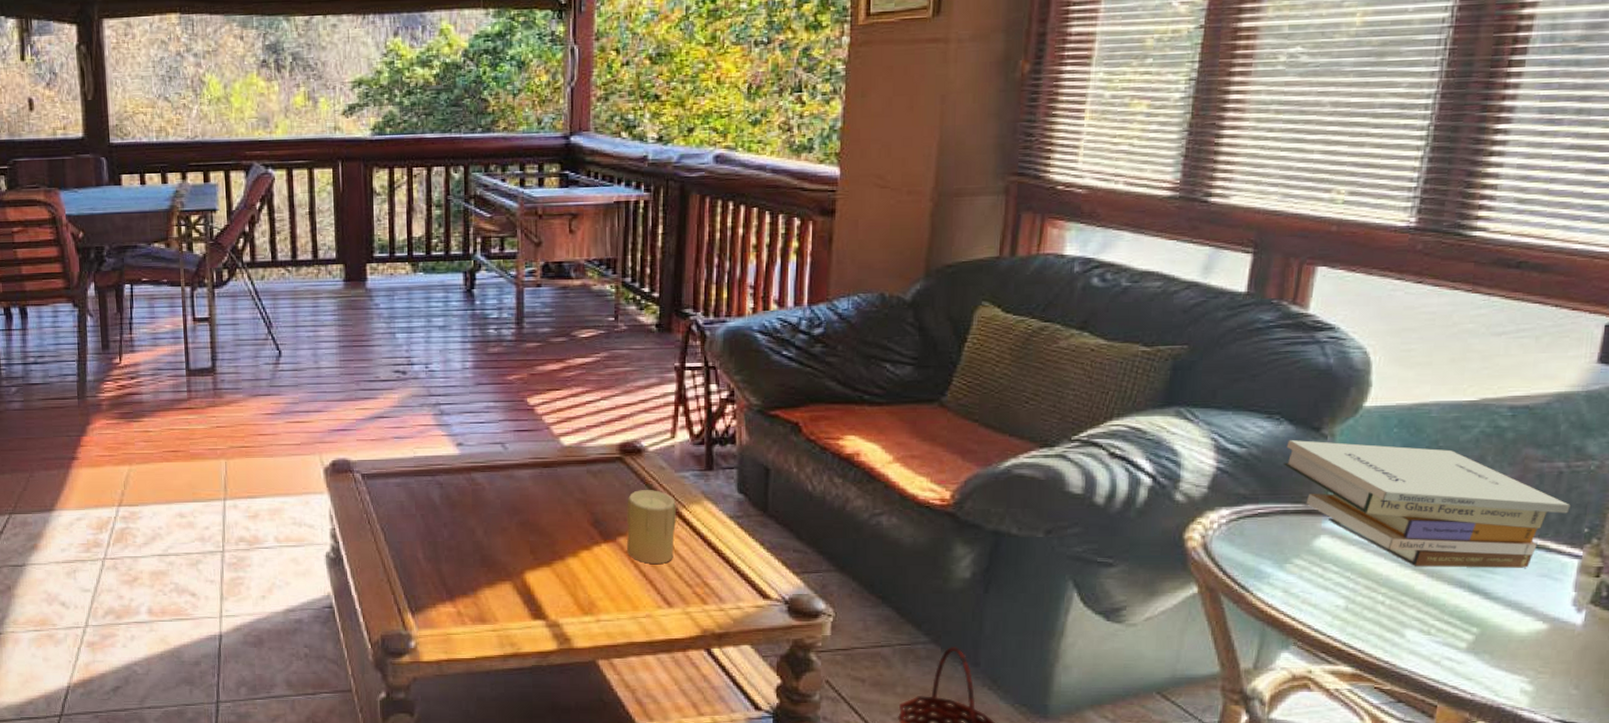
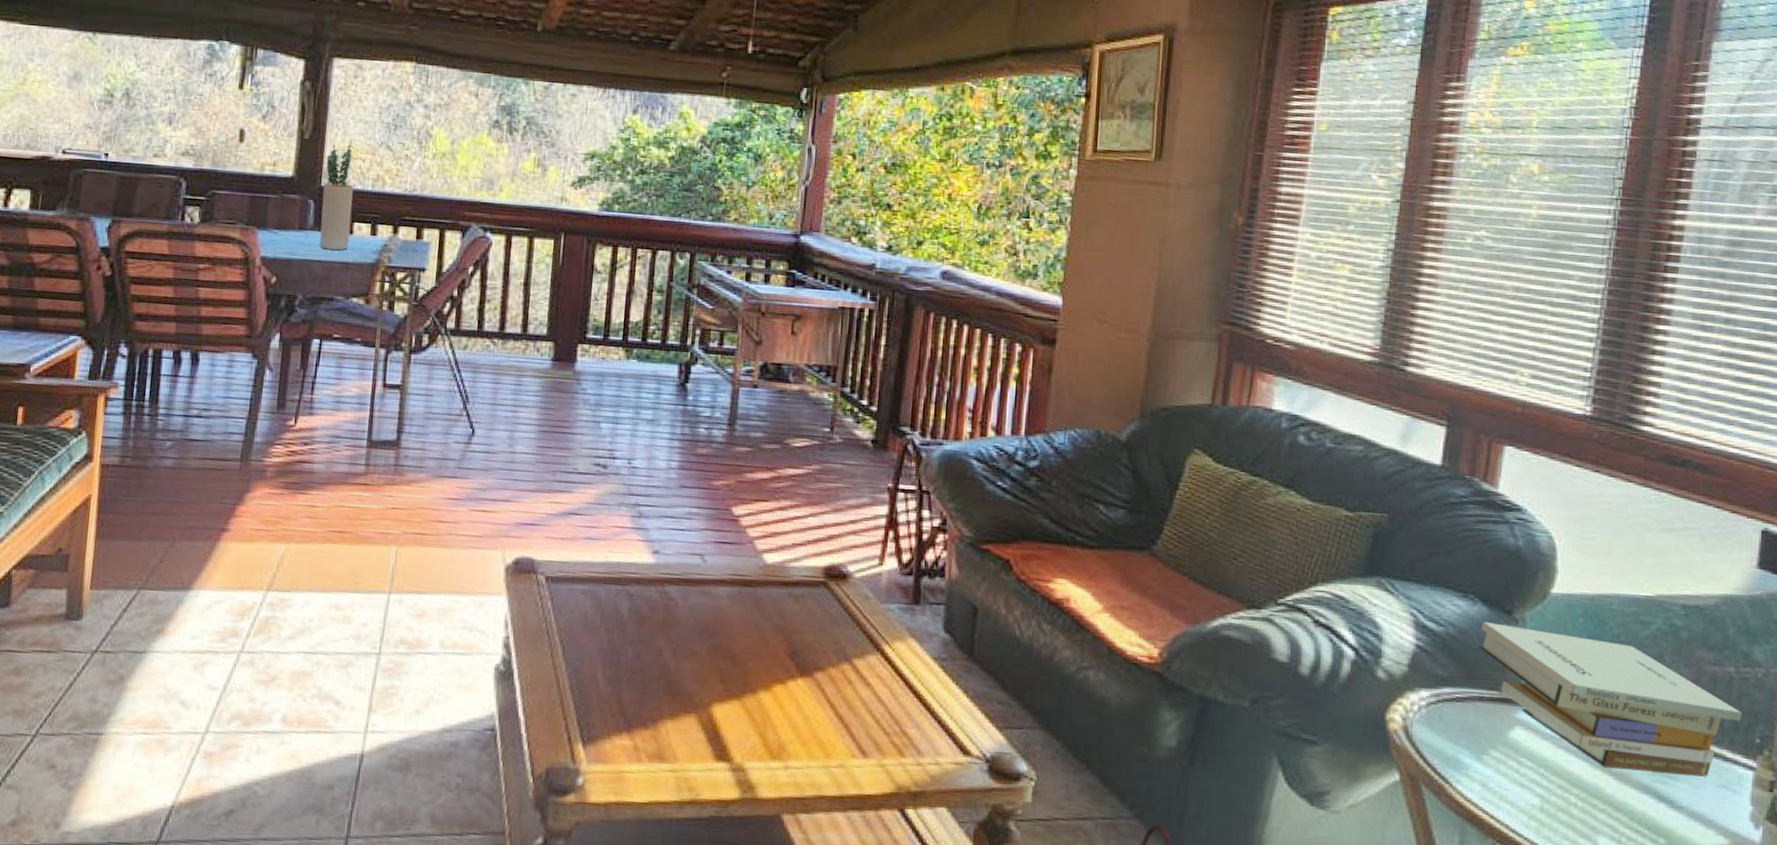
vase: none [112,96,143,202] -> present [319,140,354,251]
candle: present [627,489,676,565] -> none [824,619,879,707]

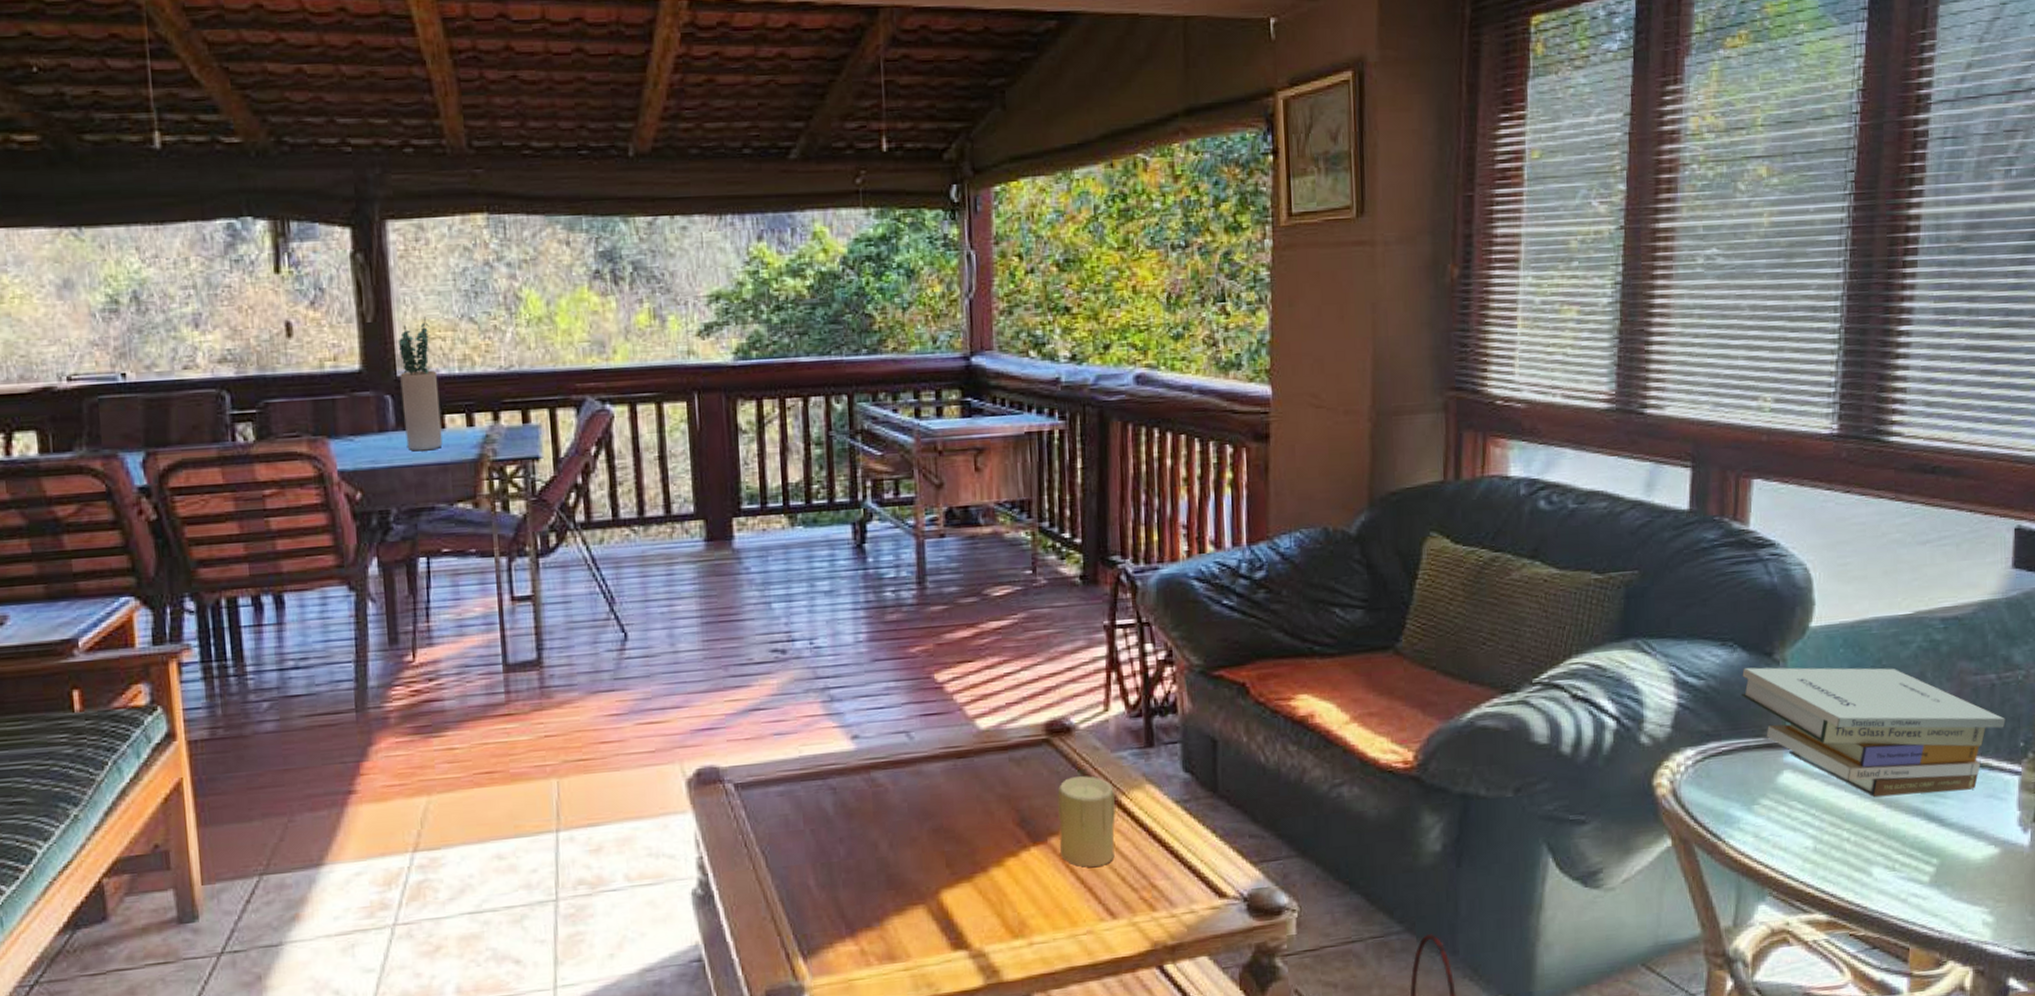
candle: none [824,619,879,707] -> present [1057,775,1116,868]

